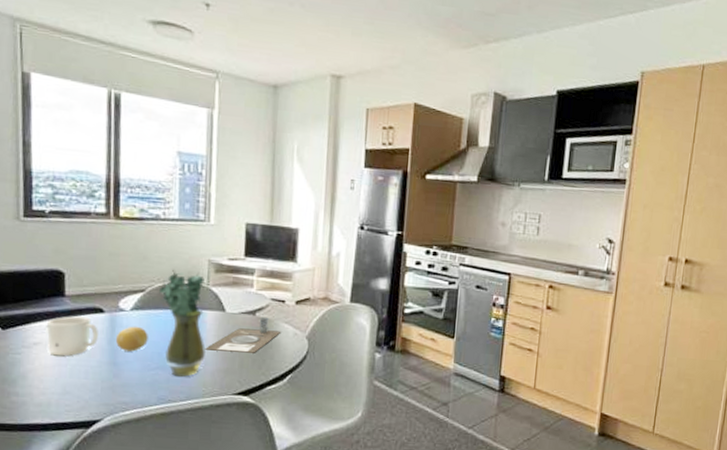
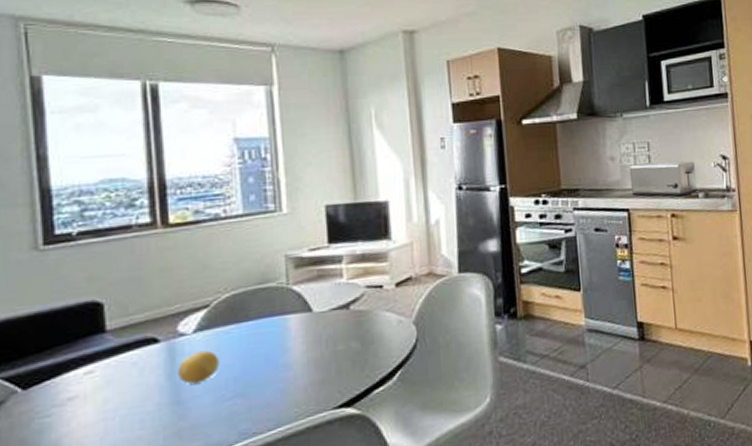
mug: present [47,316,98,357] -> none [85,352,154,409]
vase: present [159,269,205,377] -> none [228,272,293,402]
place setting: present [204,316,282,353] -> none [291,308,383,362]
toaster: none [515,233,581,271] -> present [629,161,697,197]

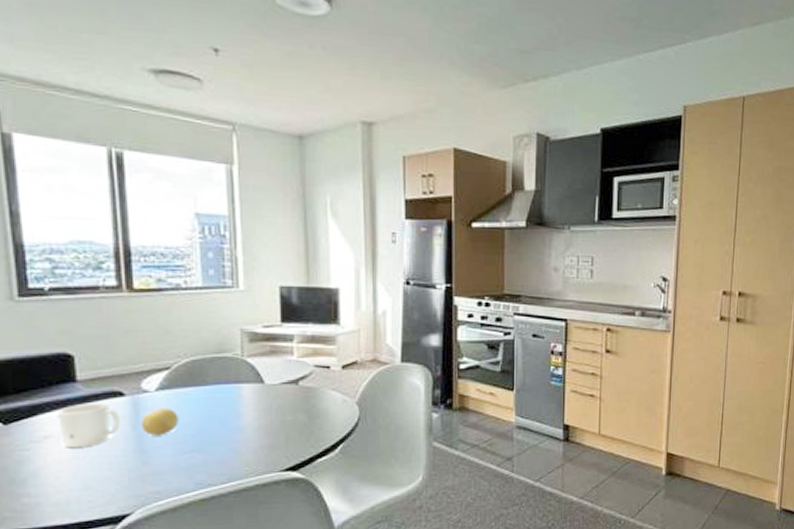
mug: none [85,352,154,409] -> present [58,402,120,449]
toaster: present [629,161,697,197] -> none [571,277,636,312]

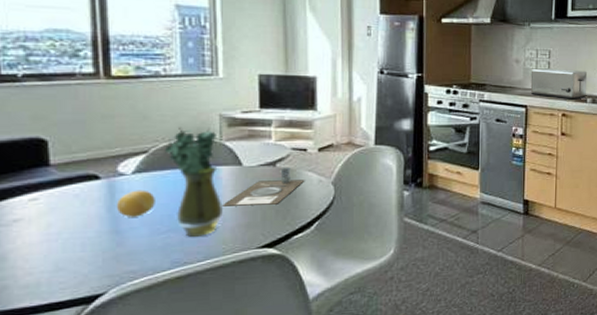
mug: present [58,402,120,449] -> none [30,186,94,231]
vase: none [187,342,245,458] -> present [165,127,223,237]
place setting: none [244,385,329,426] -> present [221,167,305,207]
toaster: none [571,277,636,312] -> present [530,68,588,100]

